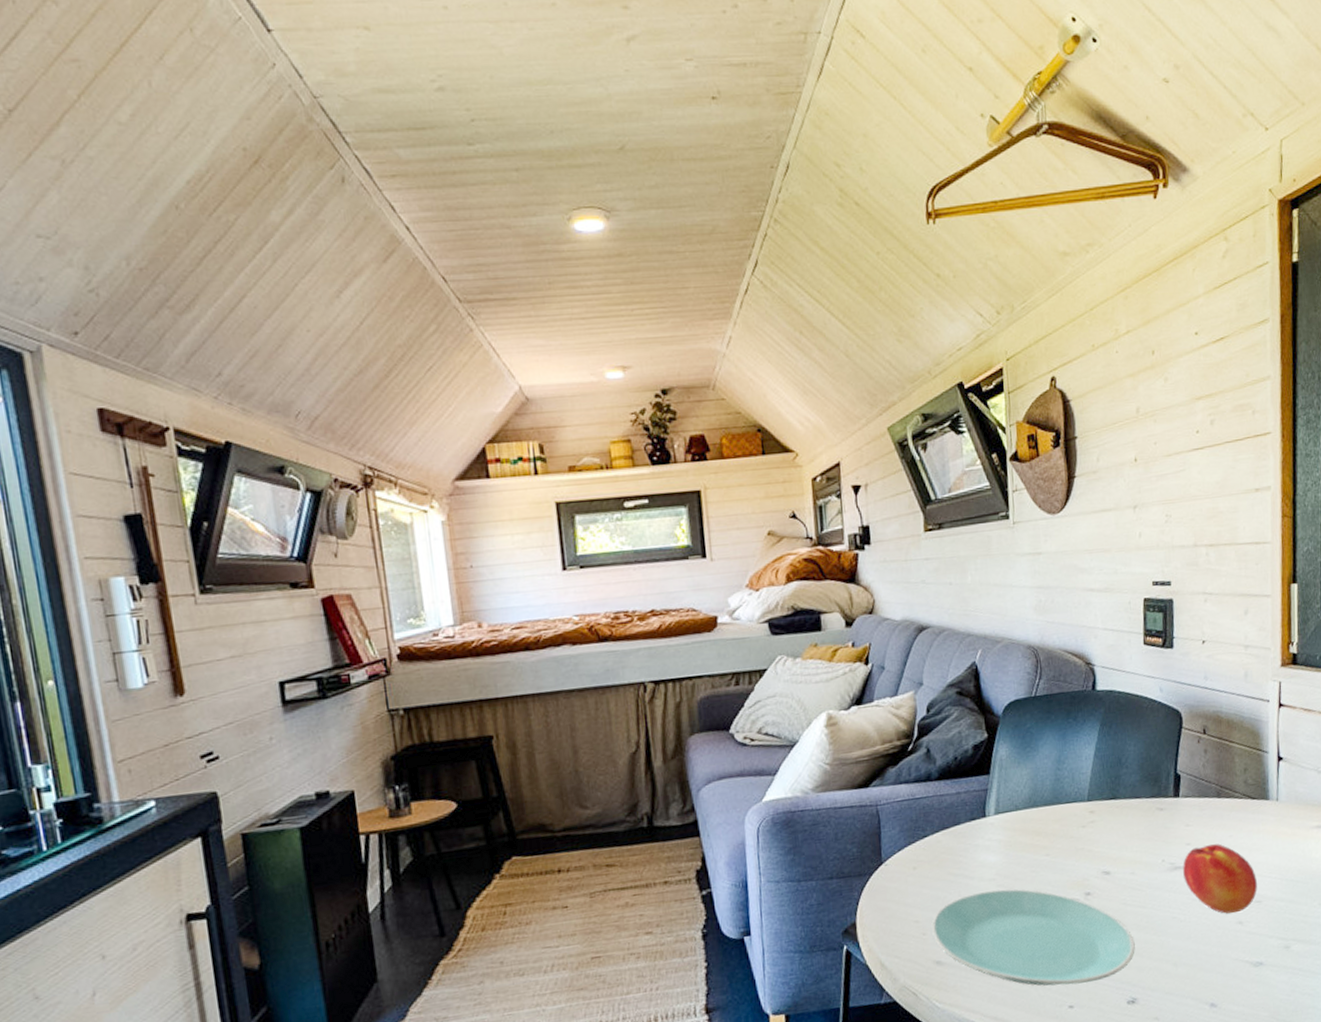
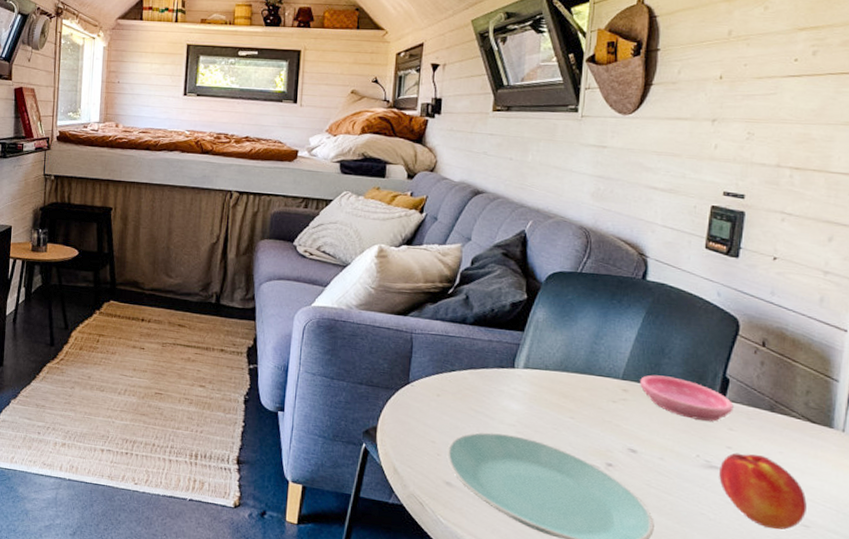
saucer: none [1104,786,1187,825] -> present [640,375,734,422]

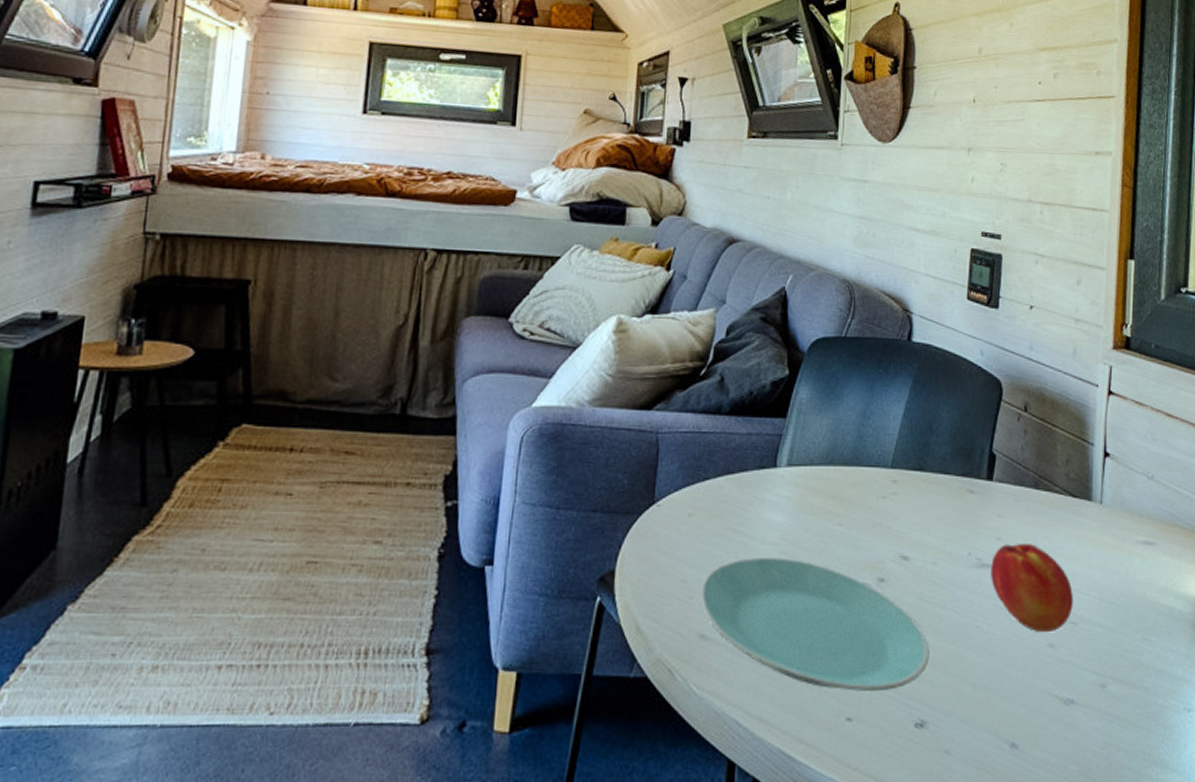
saucer: present [640,375,734,422] -> none [909,458,1001,509]

